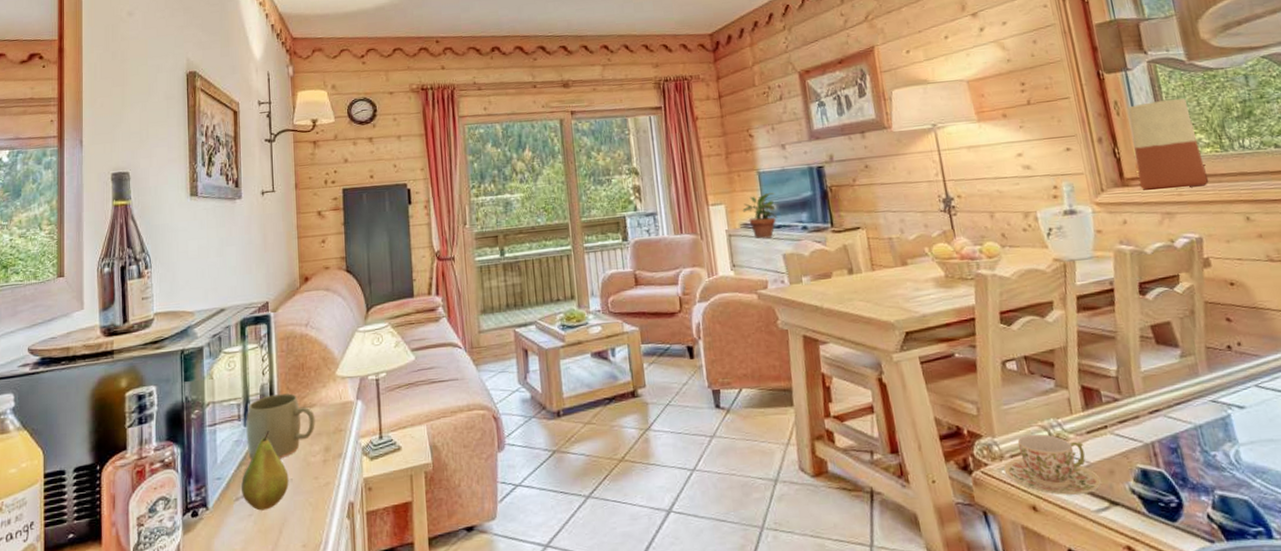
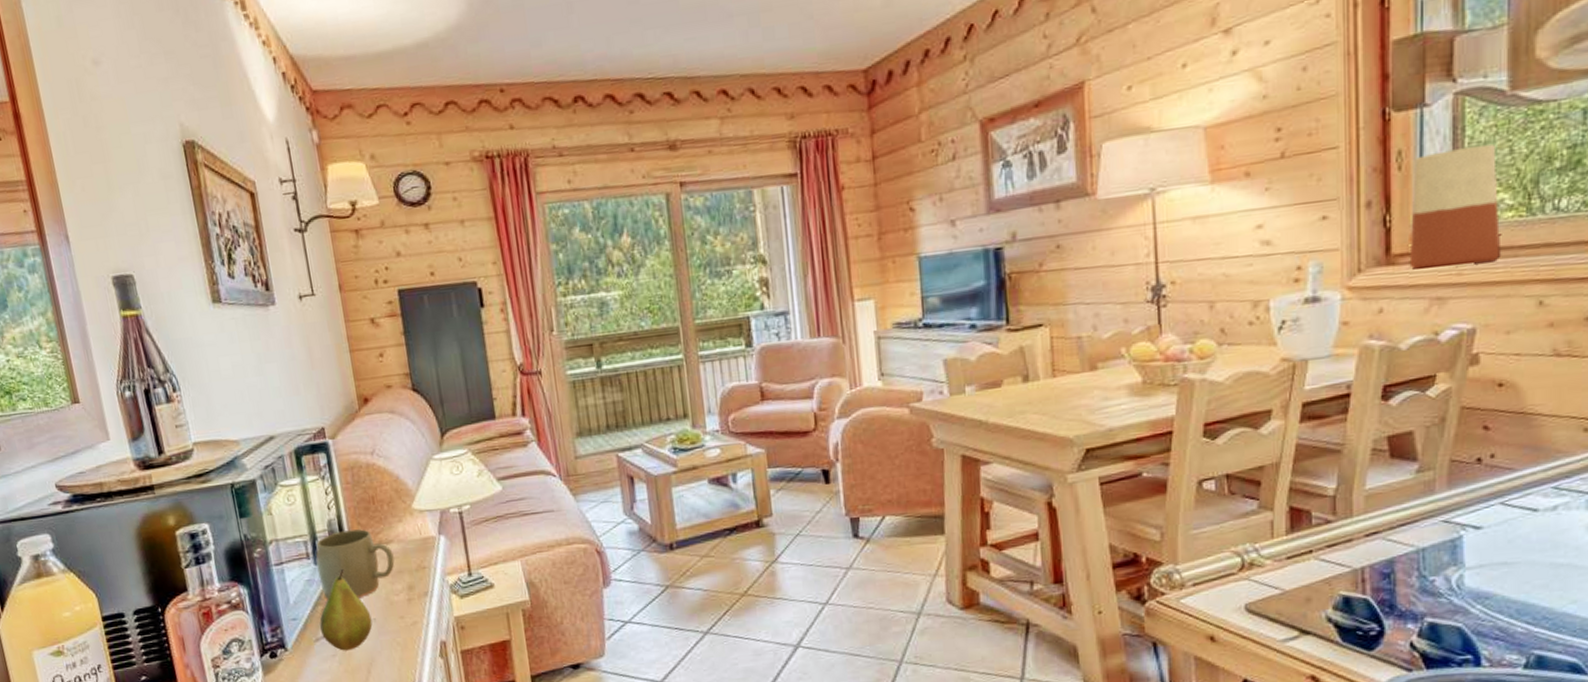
potted plant: present [742,192,777,239] -> none [896,282,939,342]
teacup: present [1003,434,1102,495] -> none [1183,560,1296,625]

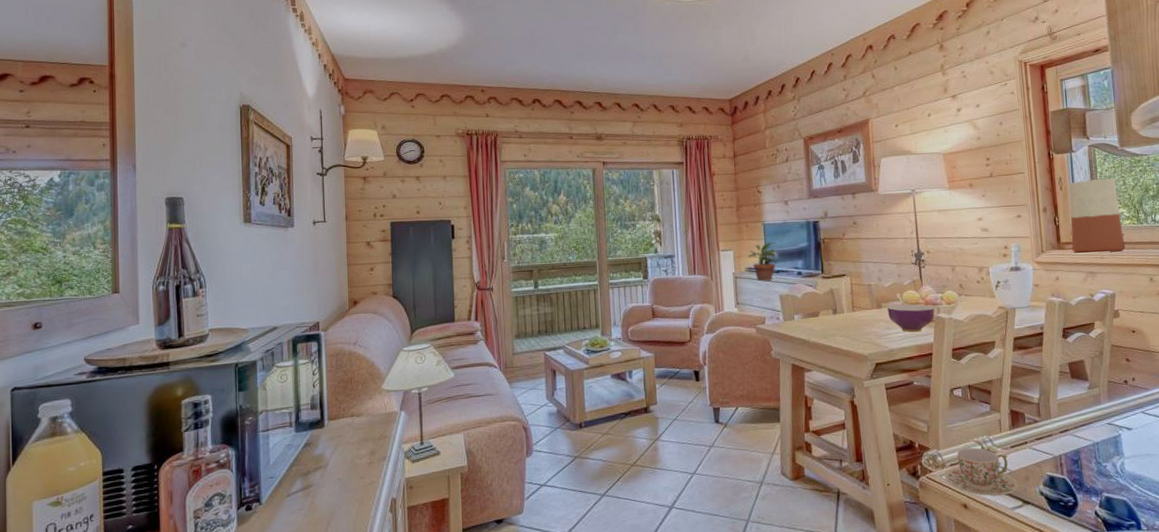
mug: present [315,529,395,600] -> none [297,404,362,462]
fruit: present [319,569,373,651] -> none [293,436,337,506]
potted plant: none [896,282,939,342] -> present [748,241,777,282]
bowl: none [1105,361,1179,403] -> present [887,304,935,333]
teacup: none [1183,560,1296,625] -> present [944,447,1019,496]

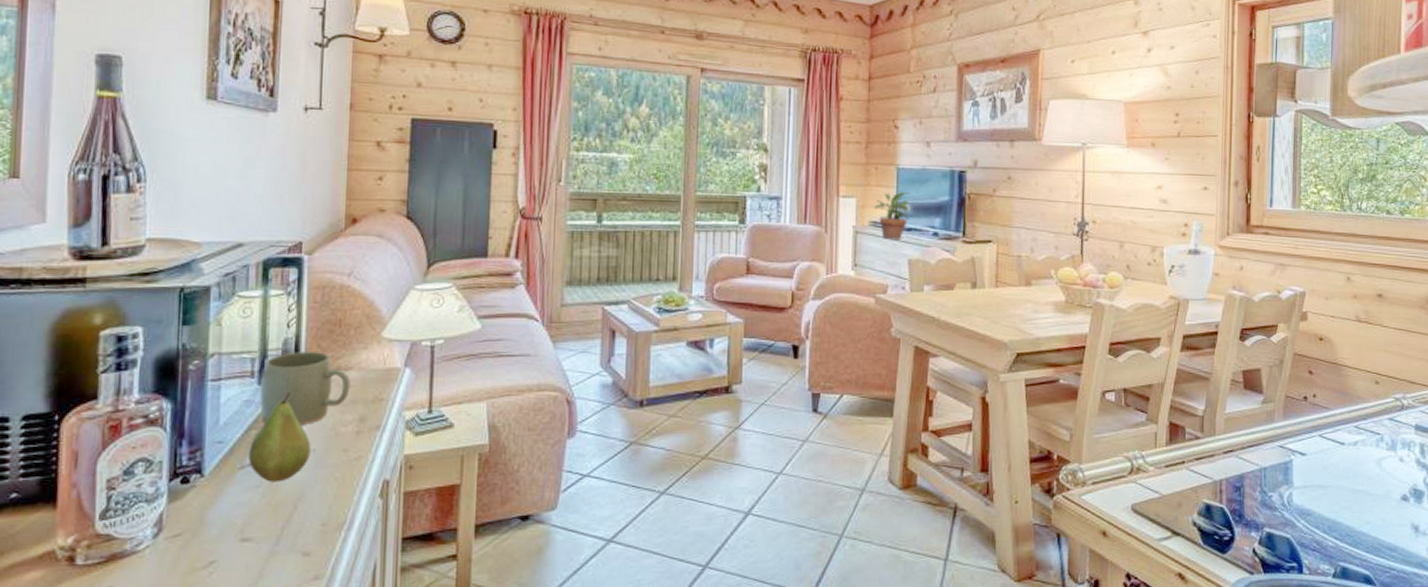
fruit: none [293,436,337,506] -> present [249,393,311,482]
mug: none [297,404,362,462] -> present [260,352,350,426]
bowl: present [887,304,935,333] -> none [1037,283,1094,319]
teacup: present [944,447,1019,496] -> none [1083,464,1170,523]
vase: present [1069,178,1125,254] -> none [1262,152,1323,242]

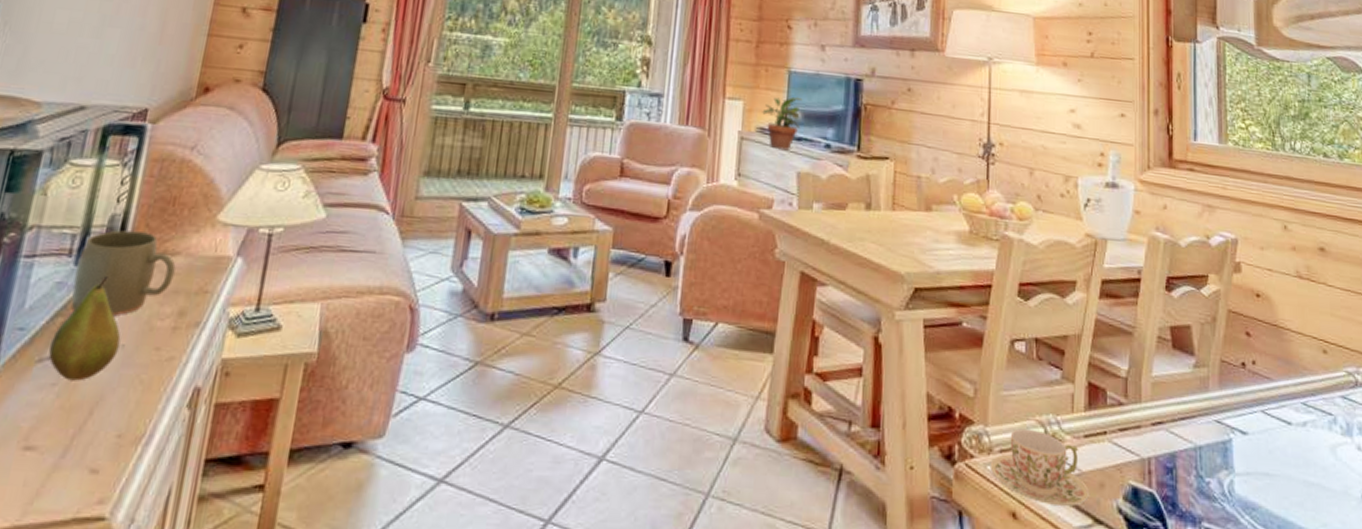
teacup: none [1083,464,1170,523] -> present [990,428,1090,506]

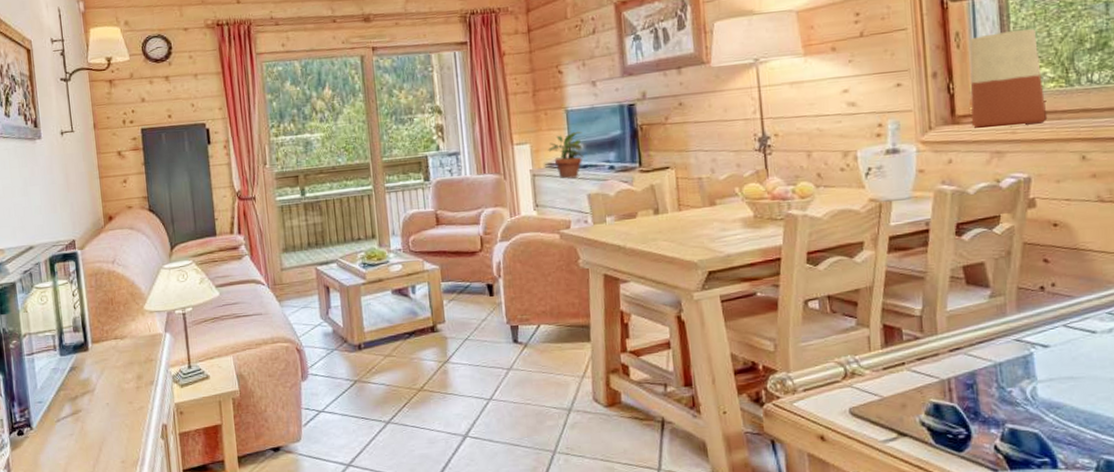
fruit: present [48,276,121,381] -> none [61,360,106,431]
mug: present [71,230,176,316] -> none [61,326,127,386]
teacup: present [990,428,1090,506] -> none [795,369,893,427]
vase: none [1186,81,1254,184] -> present [969,29,1046,128]

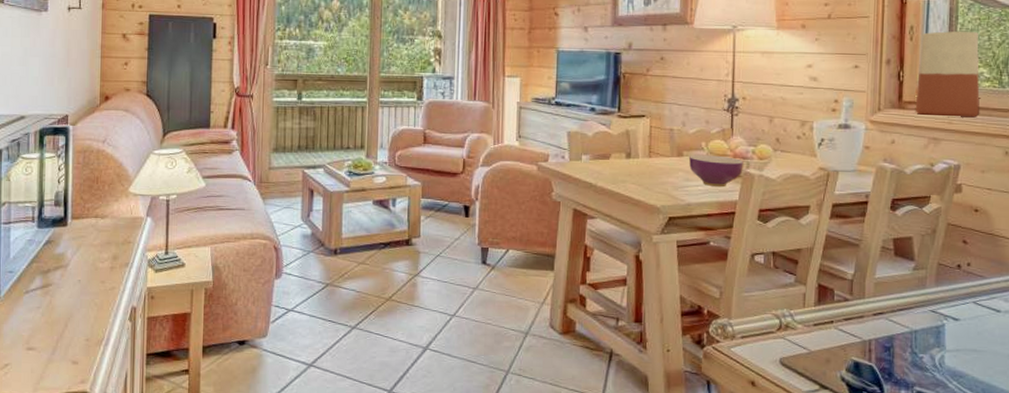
potted plant: present [548,131,583,179] -> none [536,71,570,115]
bowl: none [722,199,785,234] -> present [688,154,744,188]

